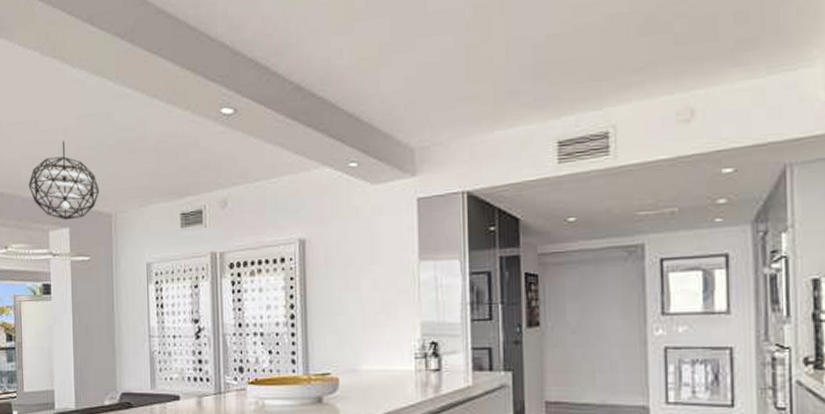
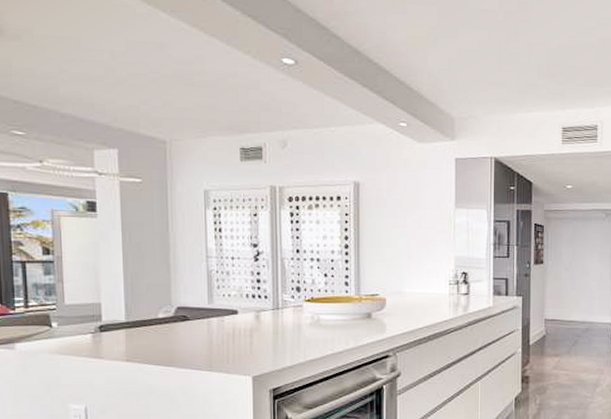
pendant light: present [29,140,99,221] -> none [68,62,152,142]

